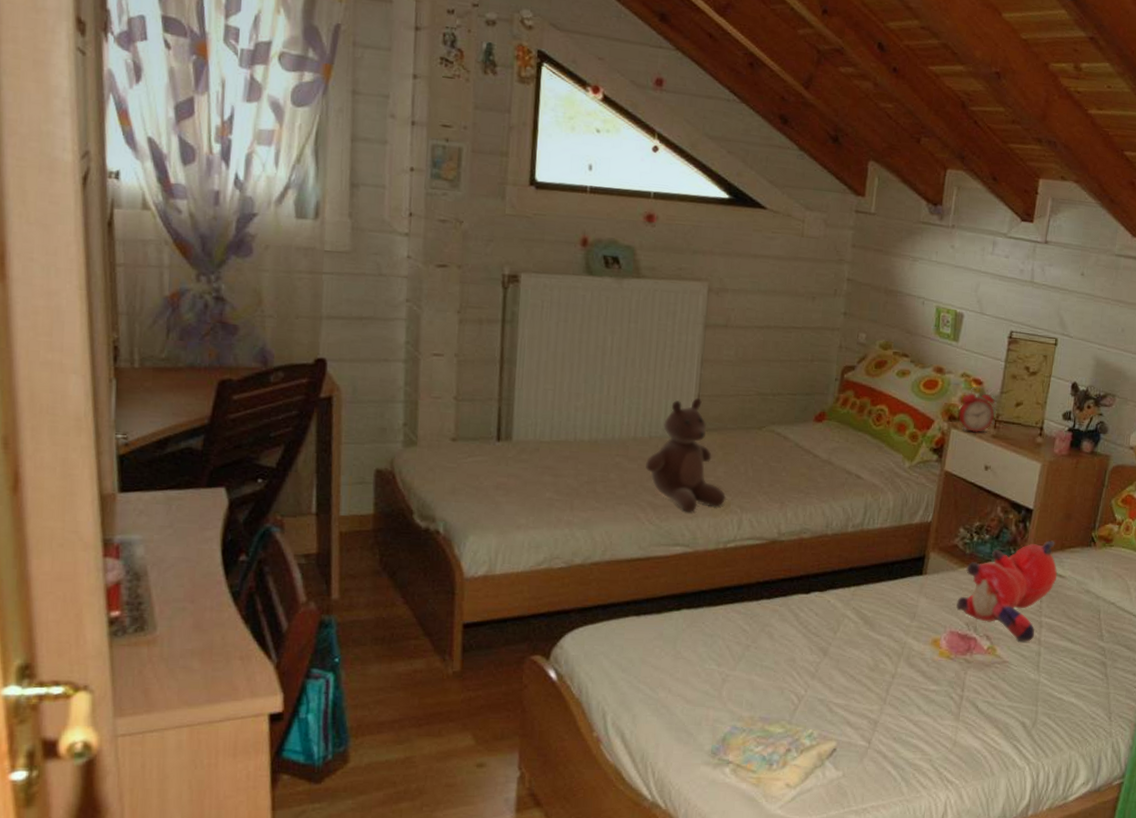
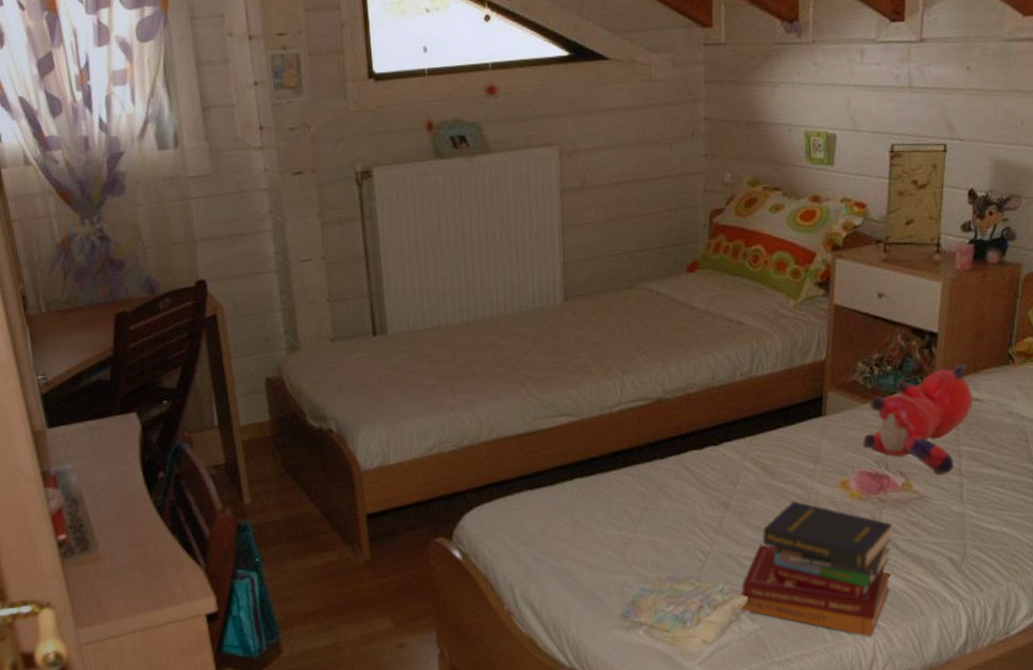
teddy bear: present [645,397,727,512] -> none [519,265,606,382]
books: none [825,654,975,792] -> present [739,501,893,637]
alarm clock: present [958,386,995,433] -> none [843,210,883,260]

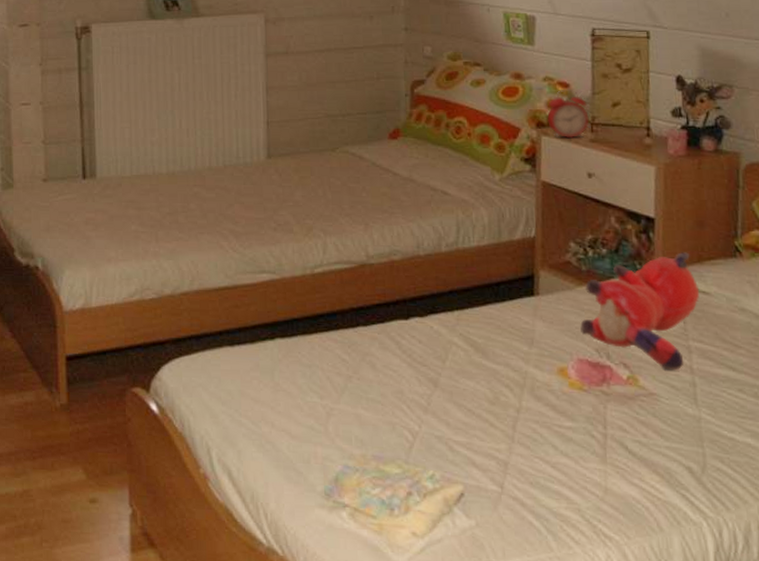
books: present [739,501,893,637] -> none [452,385,621,550]
alarm clock: none [843,210,883,260] -> present [547,90,590,139]

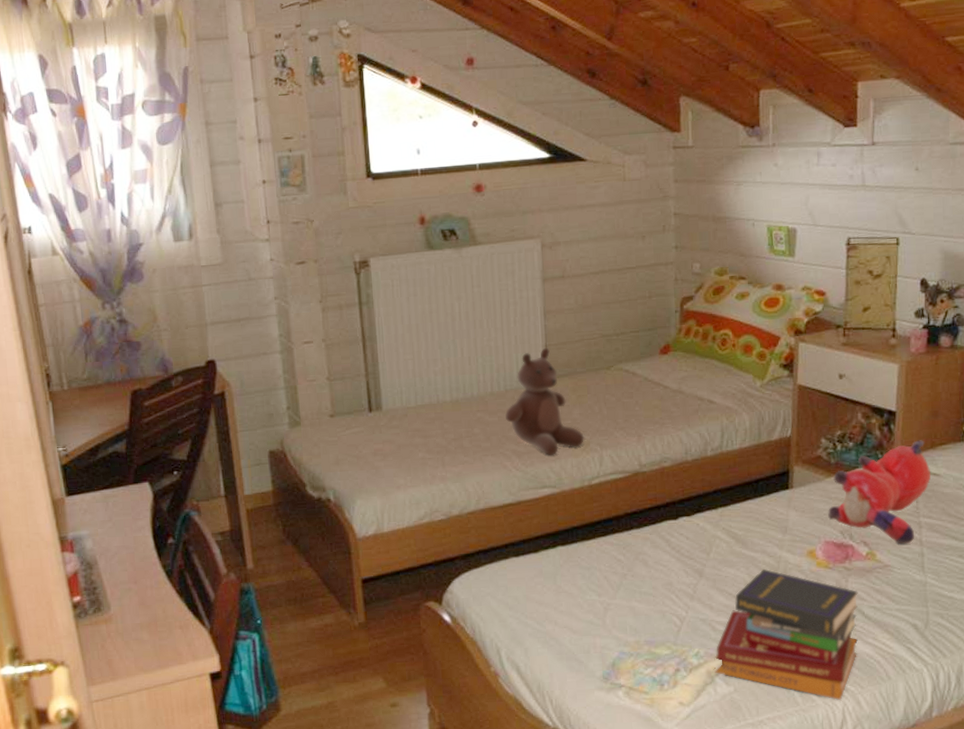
teddy bear: none [222,124,308,238] -> present [504,347,585,456]
books: none [452,385,621,550] -> present [714,569,858,700]
alarm clock: present [547,90,590,139] -> none [805,297,842,344]

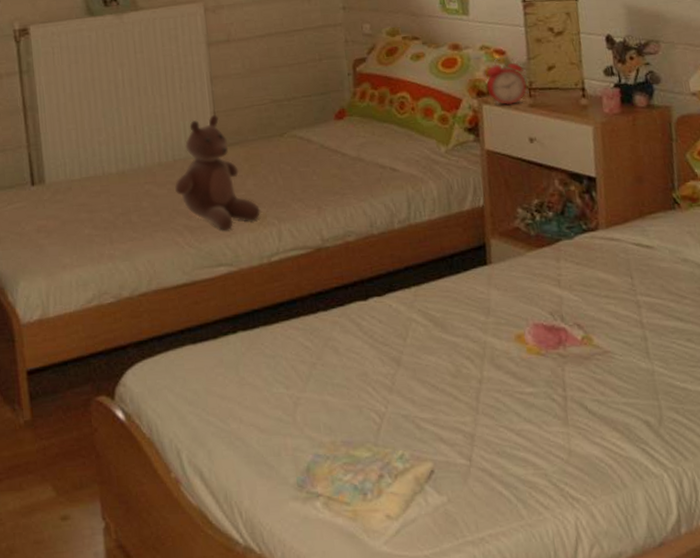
books: present [714,569,858,700] -> none [421,357,585,513]
alarm clock: none [805,297,842,344] -> present [486,56,528,106]
stuffed animal: present [828,440,932,545] -> none [533,208,644,327]

